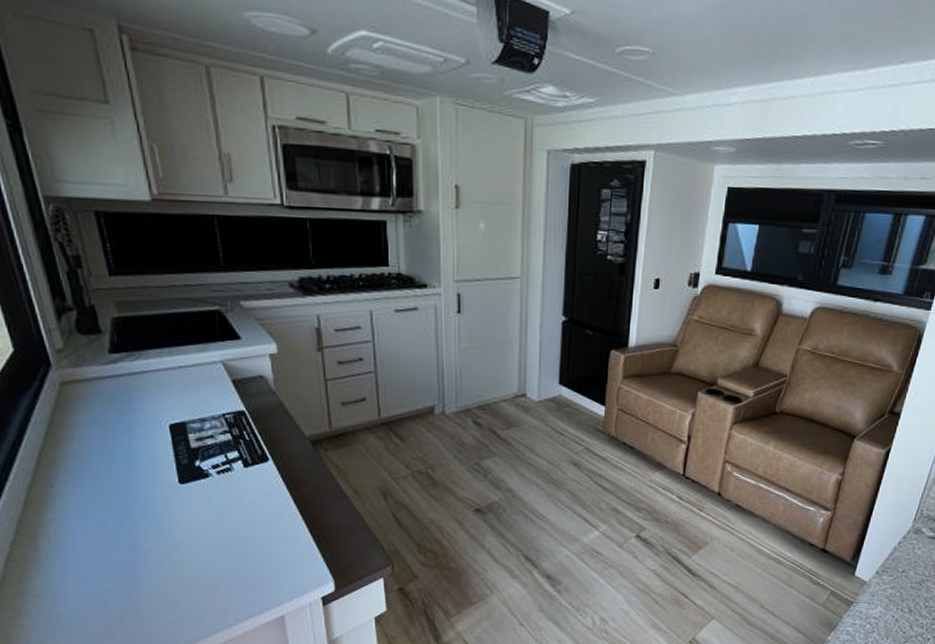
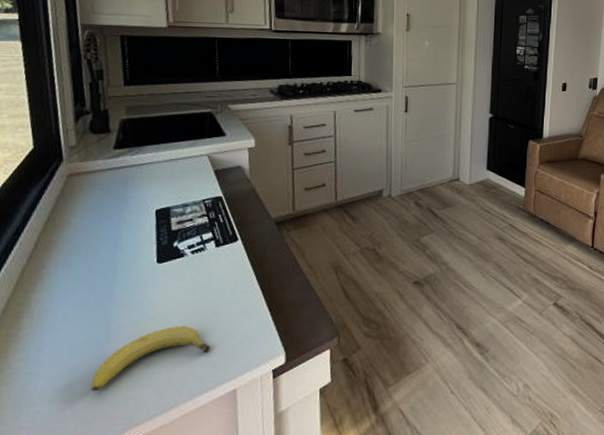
fruit: none [126,551,251,615] -> present [91,326,211,392]

